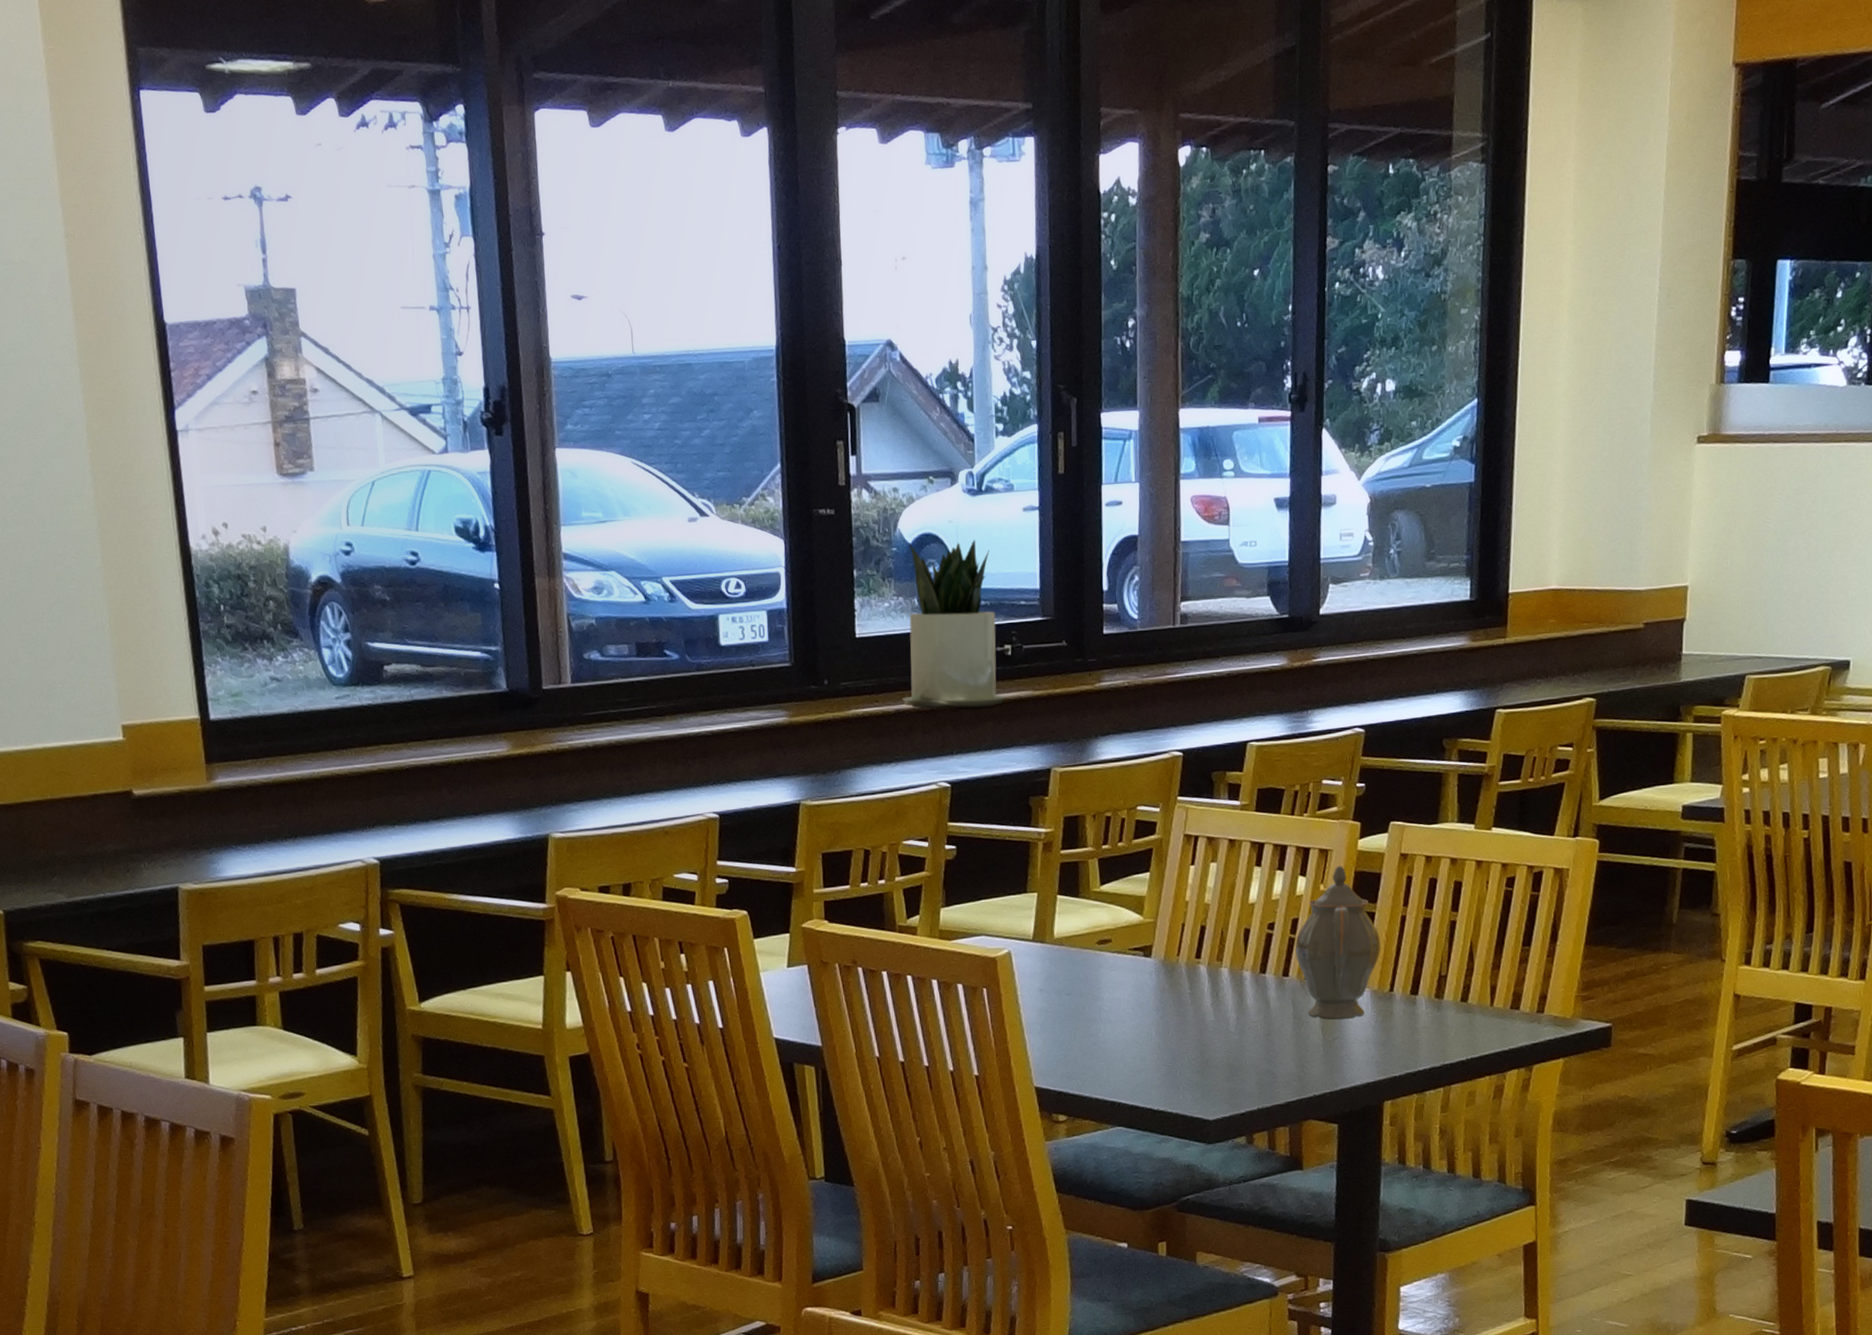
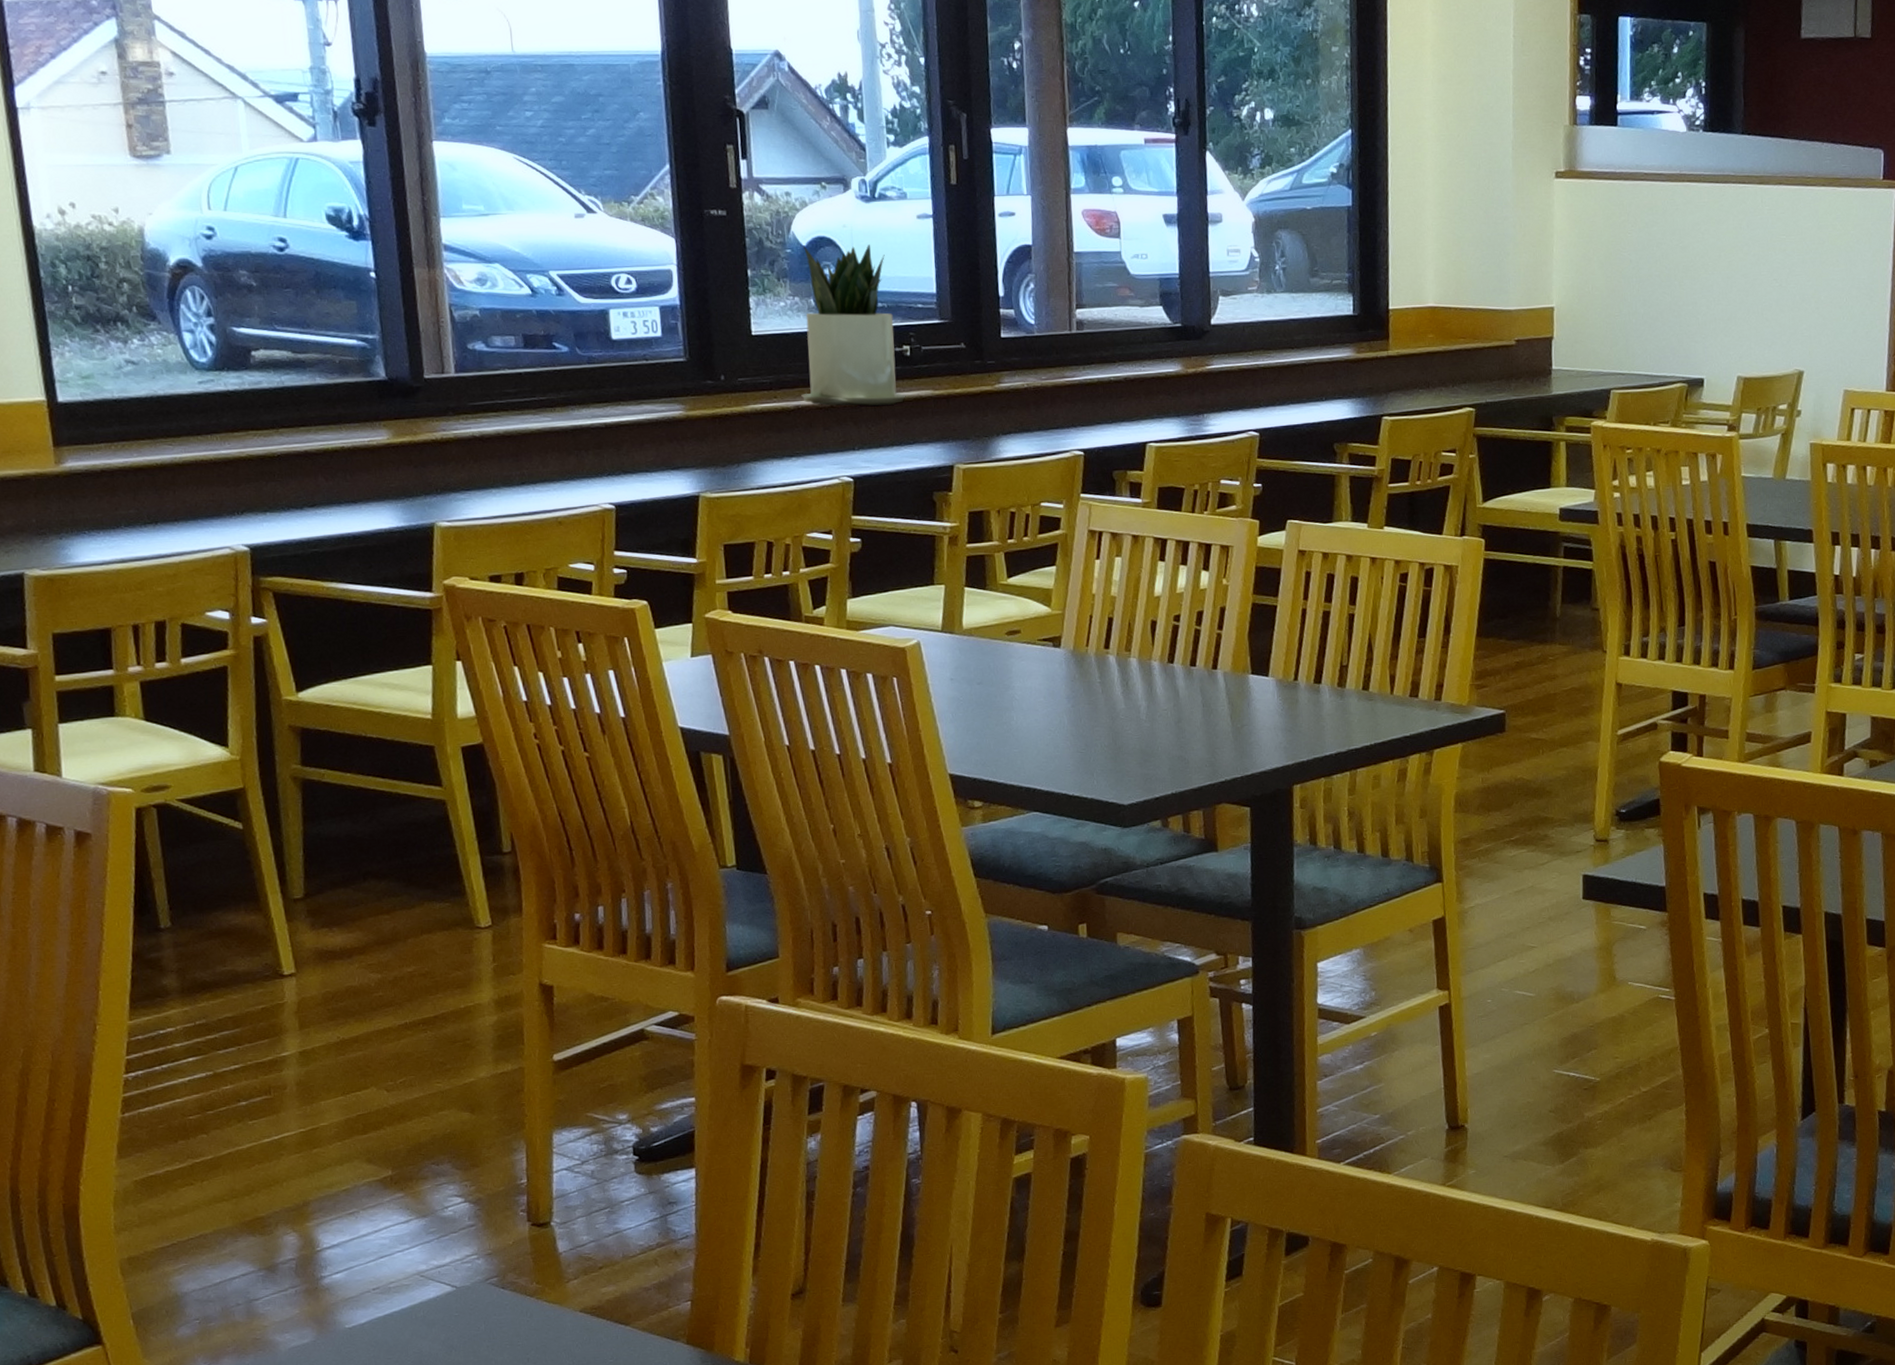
teapot: present [1294,865,1381,1020] -> none [1200,560,1284,708]

